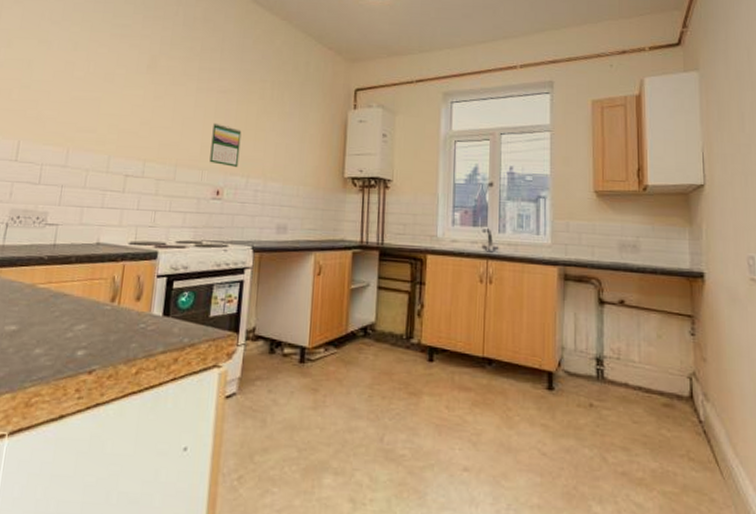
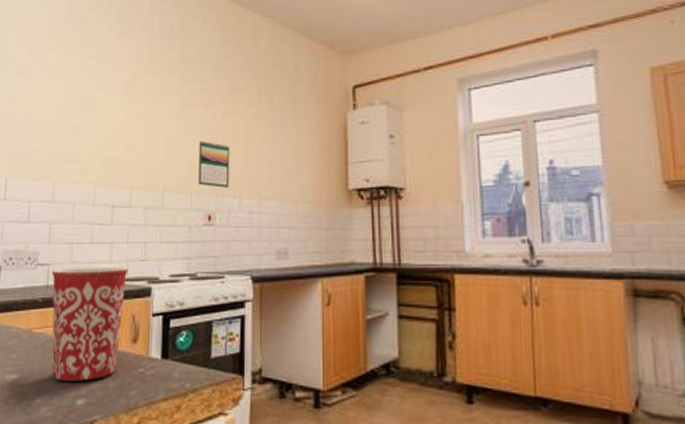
mug: none [54,229,137,334] -> present [52,268,129,381]

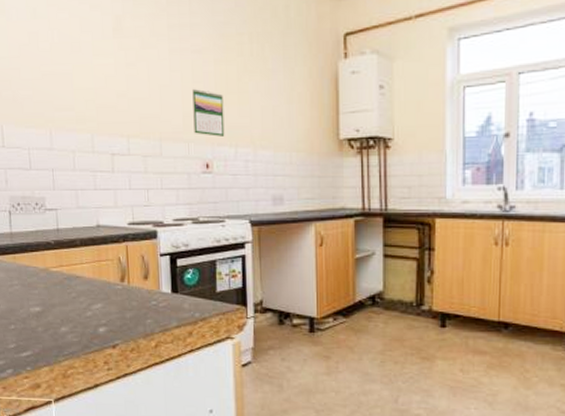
mug: present [52,268,129,381] -> none [61,212,134,313]

